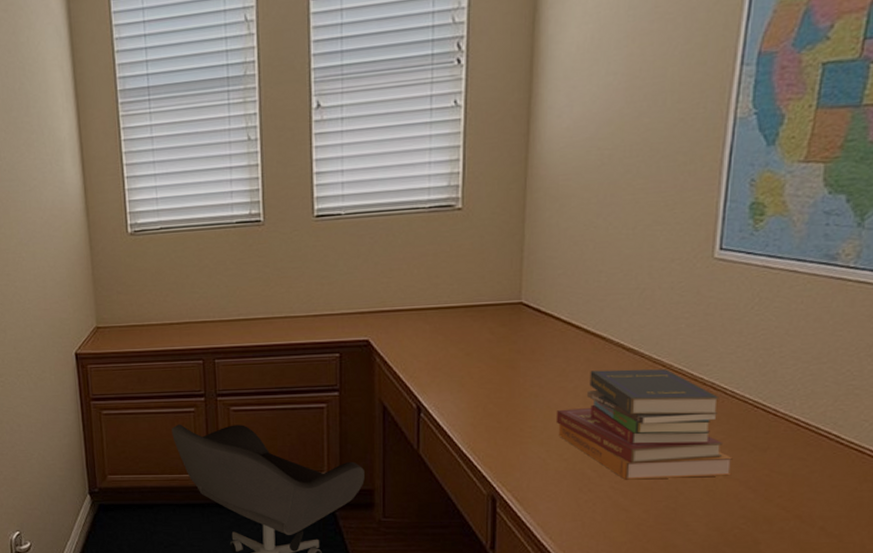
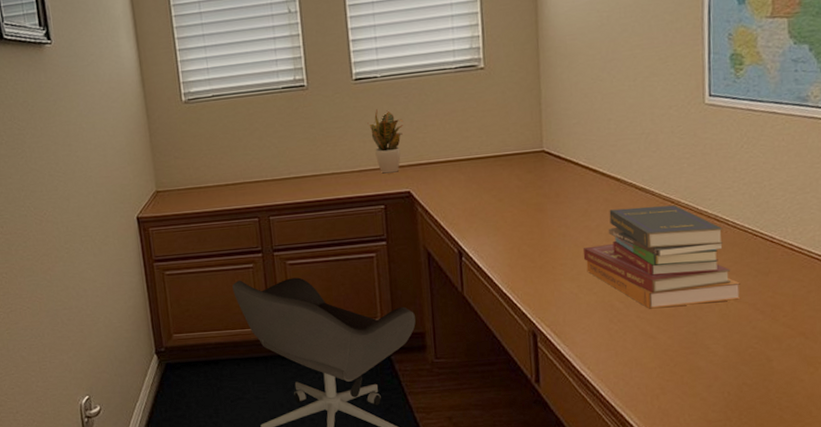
potted plant: none [327,249,367,320] -> present [367,109,404,174]

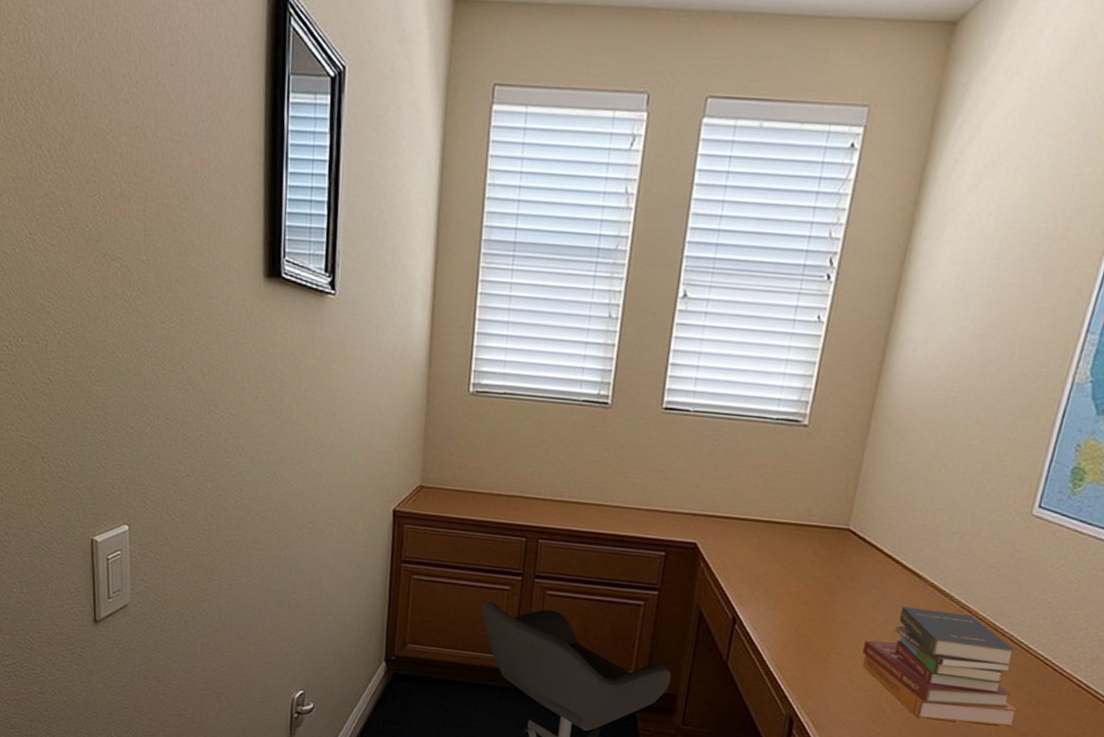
potted plant: present [367,109,404,174] -> none [667,446,708,520]

